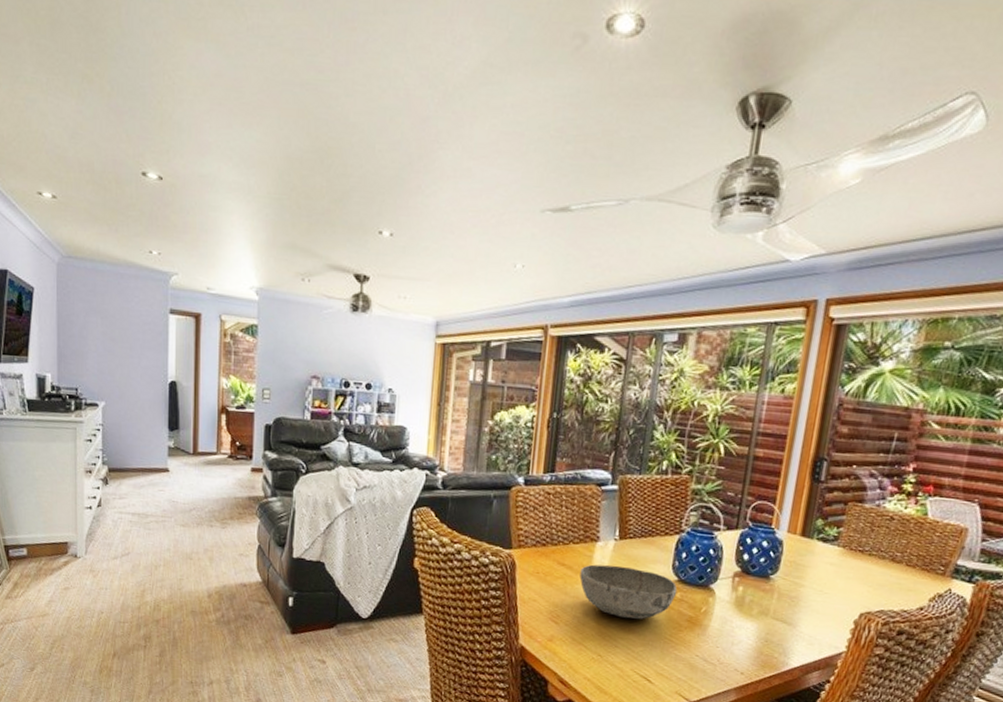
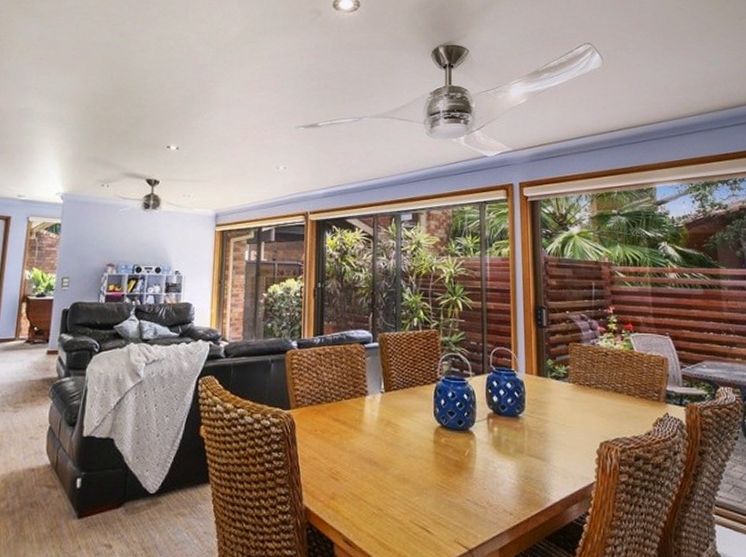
bowl: present [580,564,678,619] -> none [354,417,442,469]

